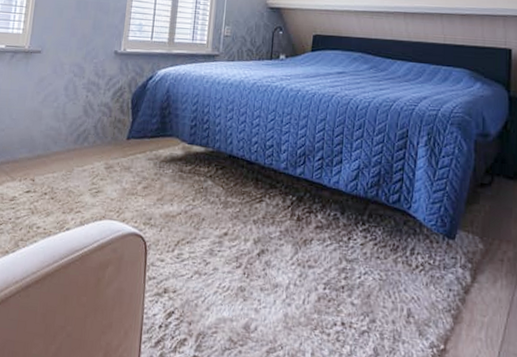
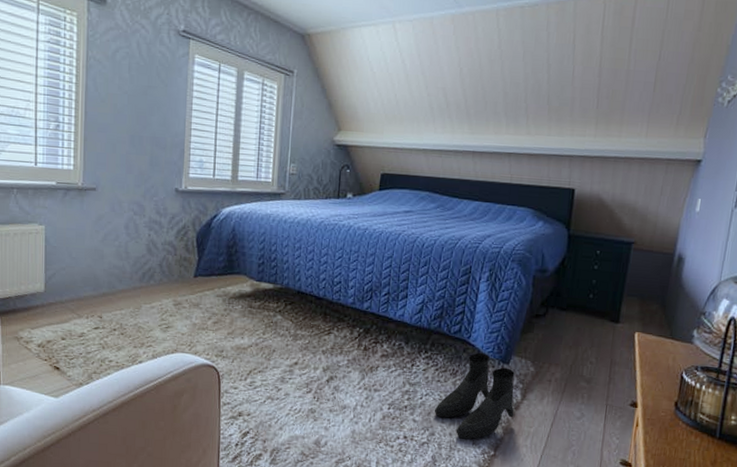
boots: none [374,225,464,329] -> present [434,352,515,439]

